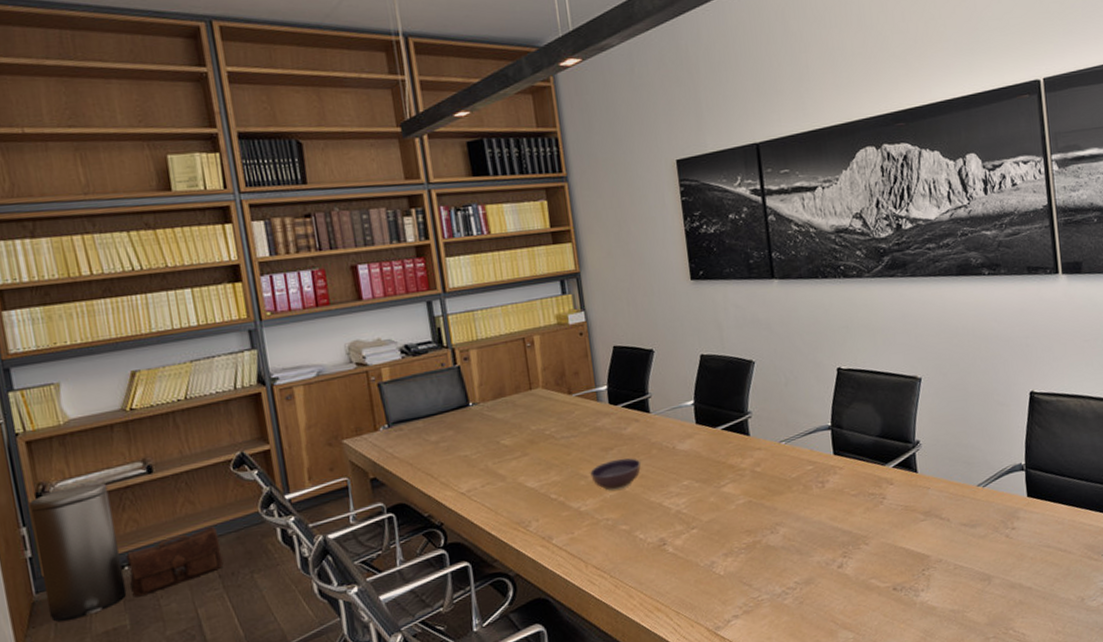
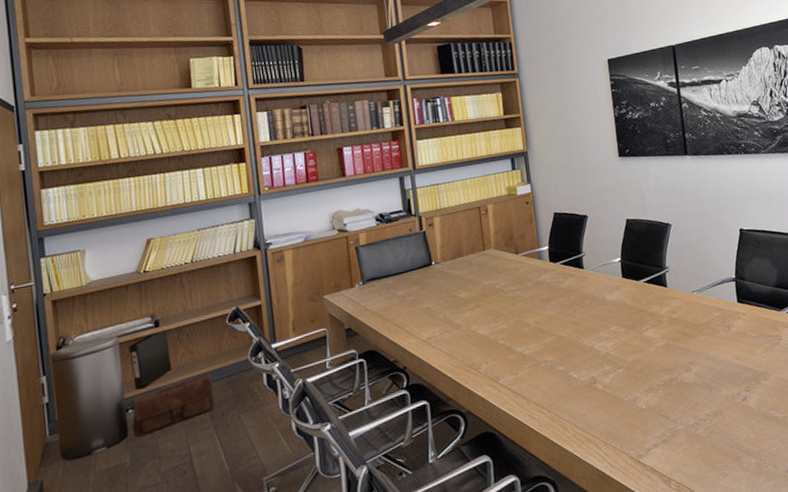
binder: none [119,476,171,545] -> present [129,329,172,390]
bowl: present [590,458,642,491] -> none [533,308,576,336]

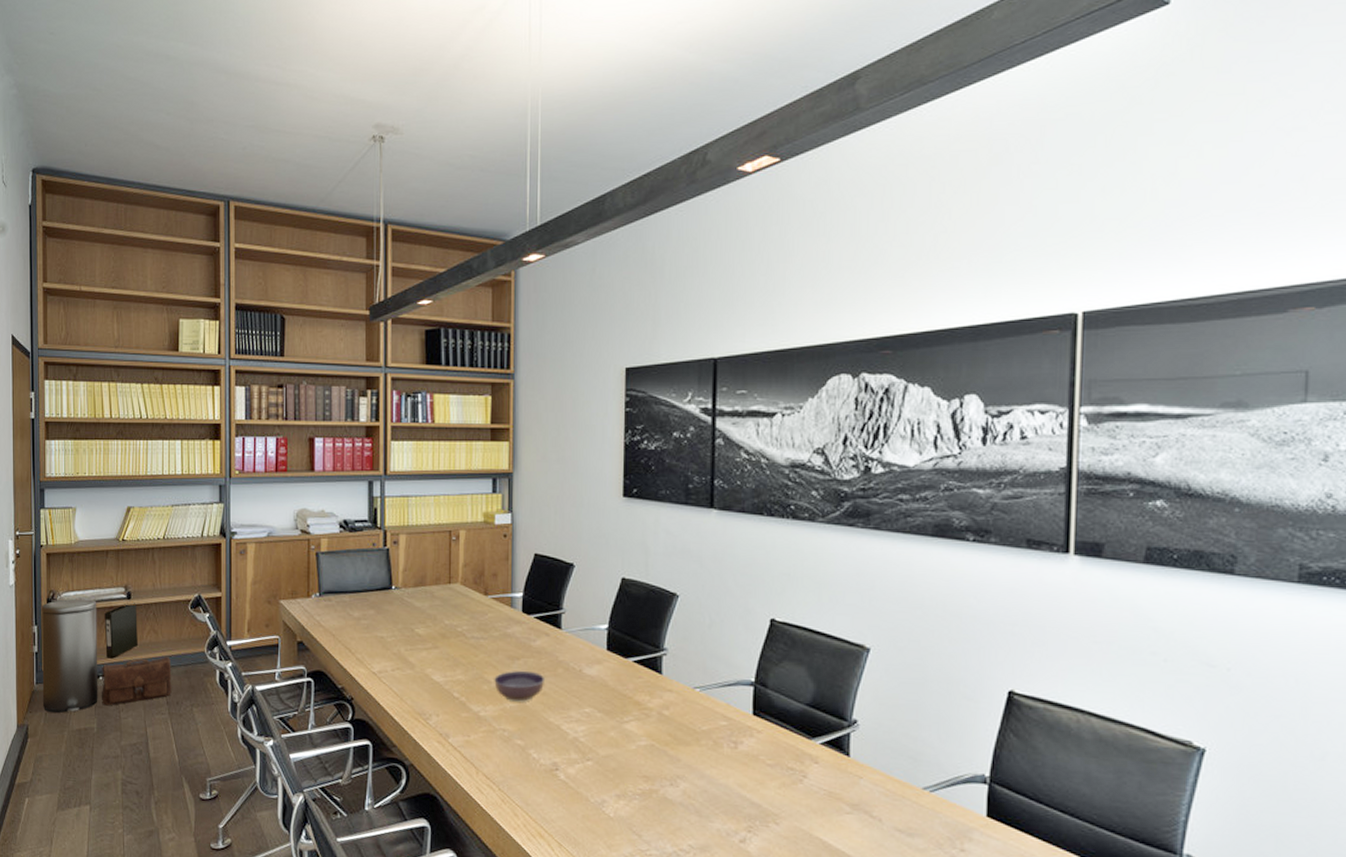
bowl: none [533,308,576,336] -> present [494,670,546,702]

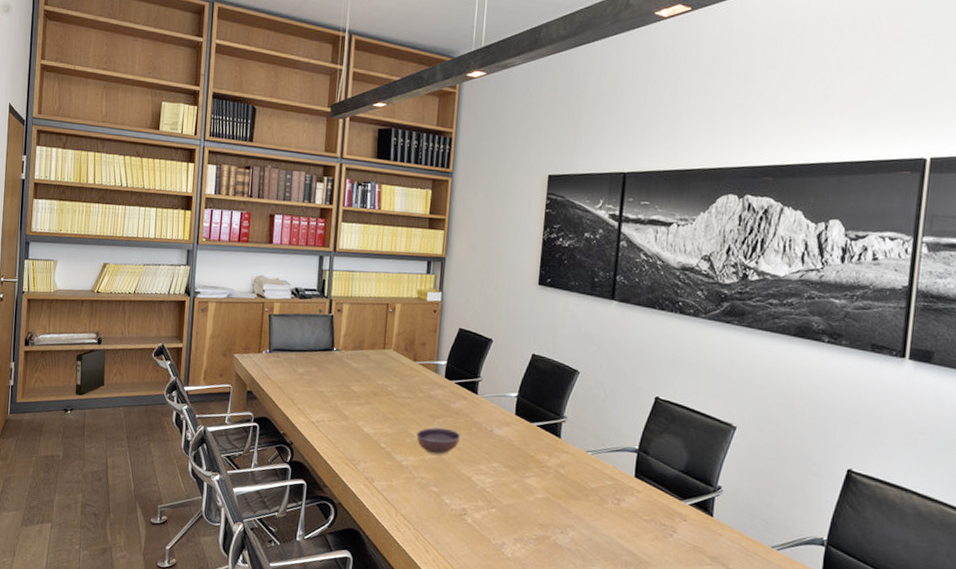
pedal bin: present [41,598,98,713] -> none [15,340,70,441]
briefcase: present [102,657,172,706] -> none [68,397,133,437]

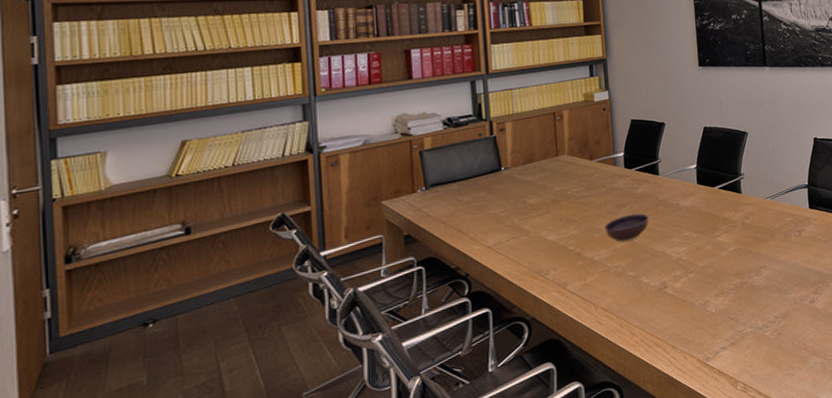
binder: present [75,347,106,396] -> none [153,237,203,303]

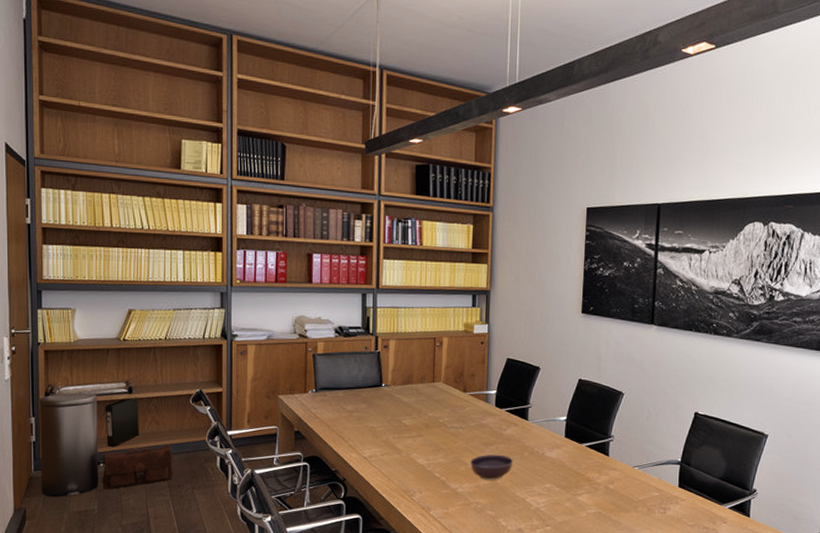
pedal bin: none [55,244,148,381] -> present [39,392,99,497]
briefcase: none [152,283,252,353] -> present [102,445,173,490]
binder: none [153,237,203,303] -> present [105,396,139,447]

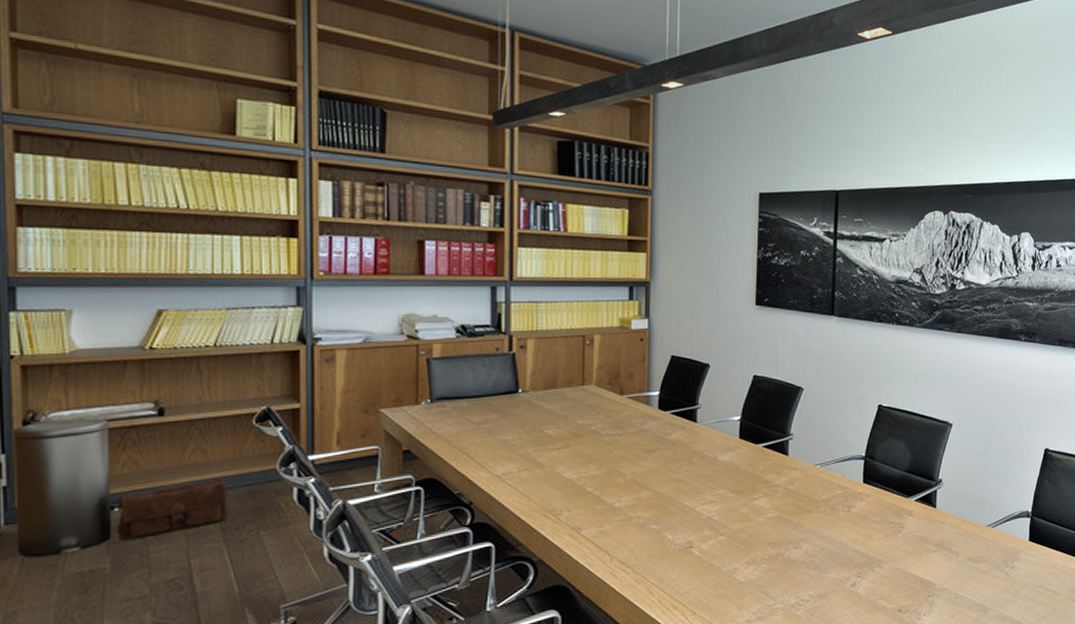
binder: present [105,396,139,447] -> none [121,420,175,486]
bowl: present [470,454,514,480] -> none [629,461,681,491]

